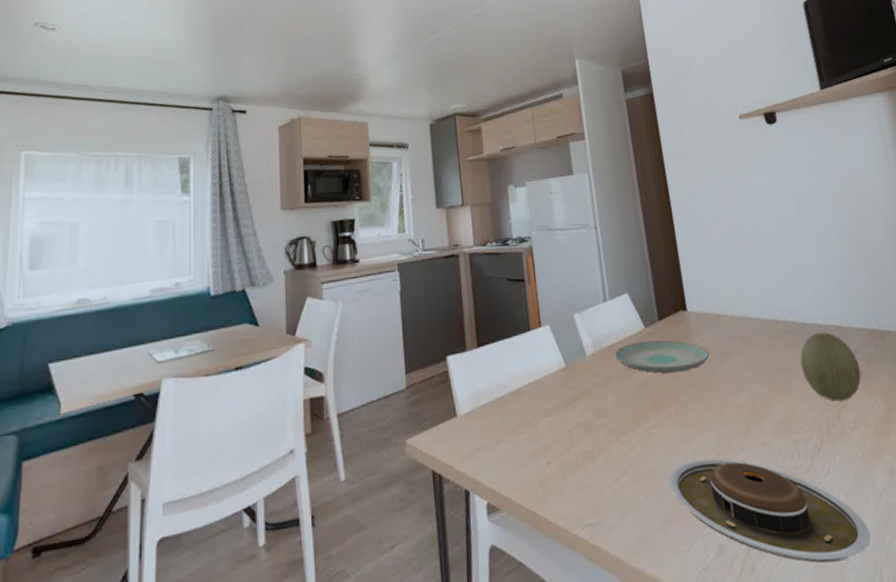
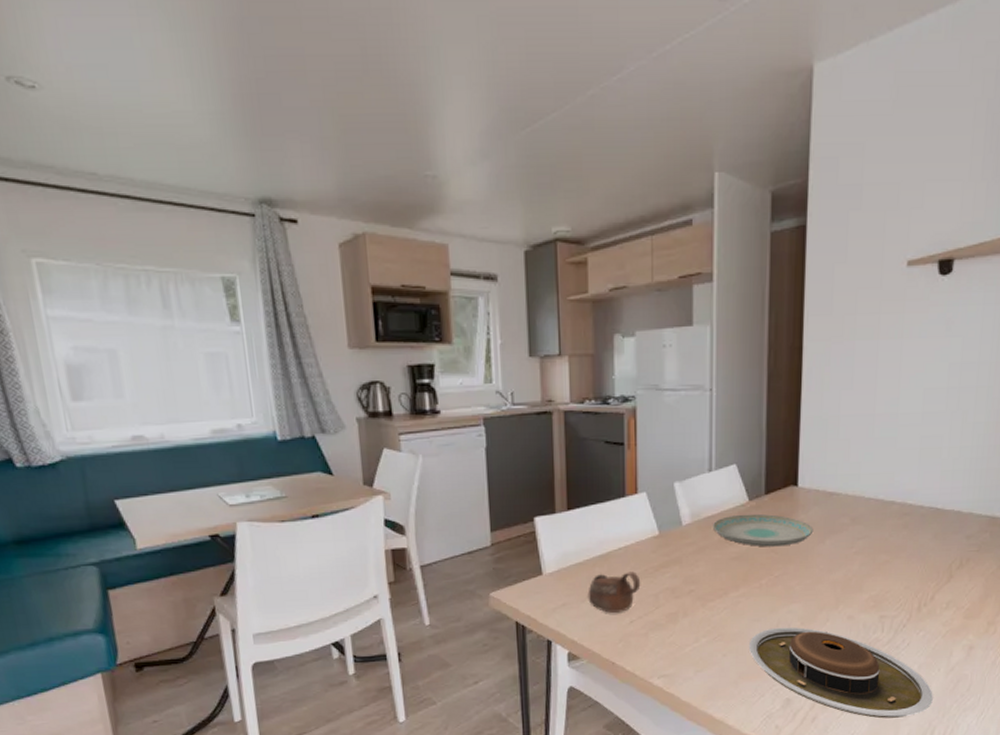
cup: none [502,407,554,455] -> present [588,571,641,613]
fruit: present [800,332,861,401] -> none [907,517,969,583]

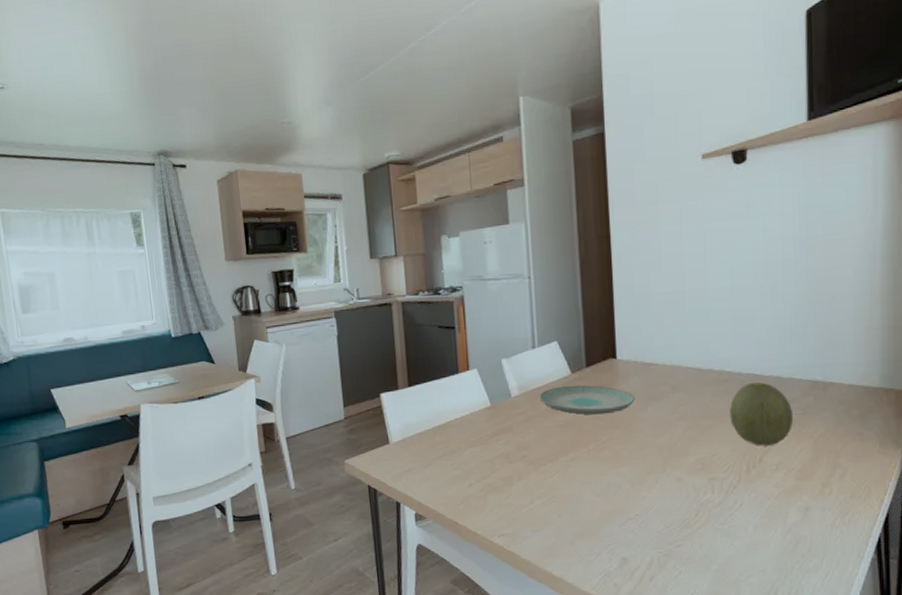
cup: present [588,571,641,613] -> none [430,439,477,477]
plate: present [748,627,933,719] -> none [581,489,773,579]
fruit: none [907,517,969,583] -> present [729,382,794,446]

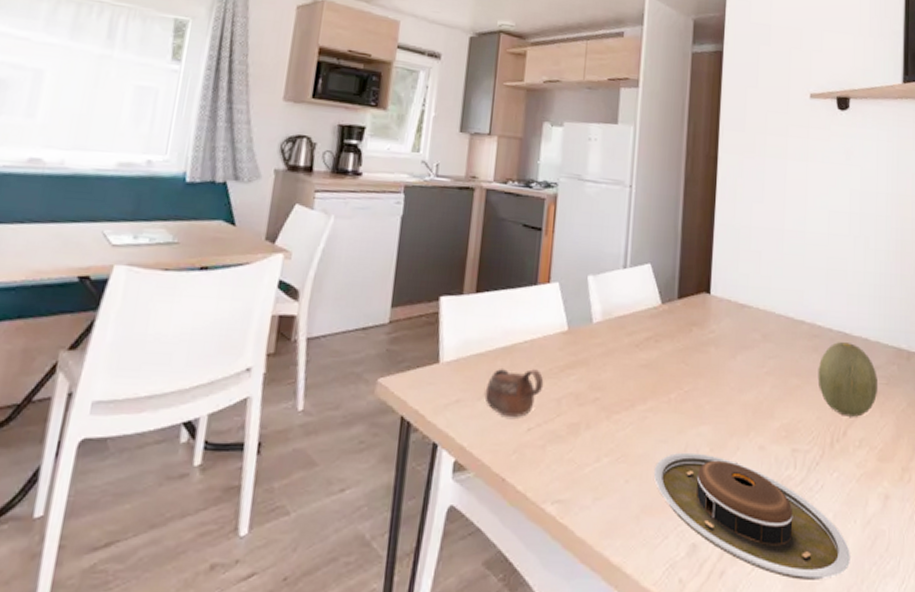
cup: none [430,439,477,477] -> present [484,369,544,417]
plate: present [540,384,635,415] -> none [624,317,725,358]
plate: none [581,489,773,579] -> present [653,452,850,580]

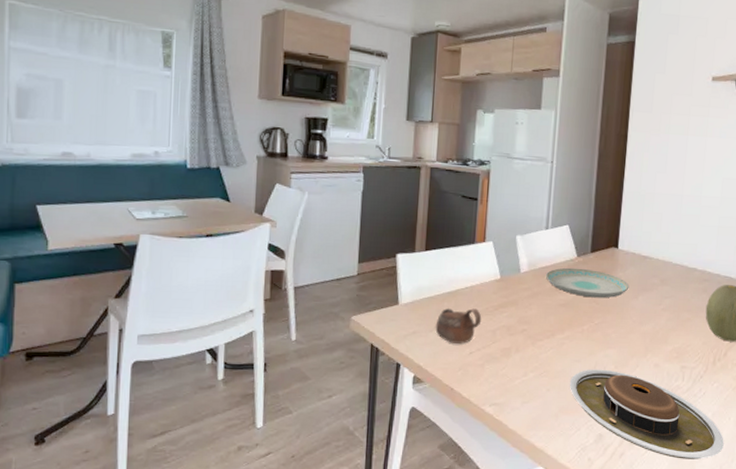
plate: none [624,317,725,358] -> present [546,267,629,298]

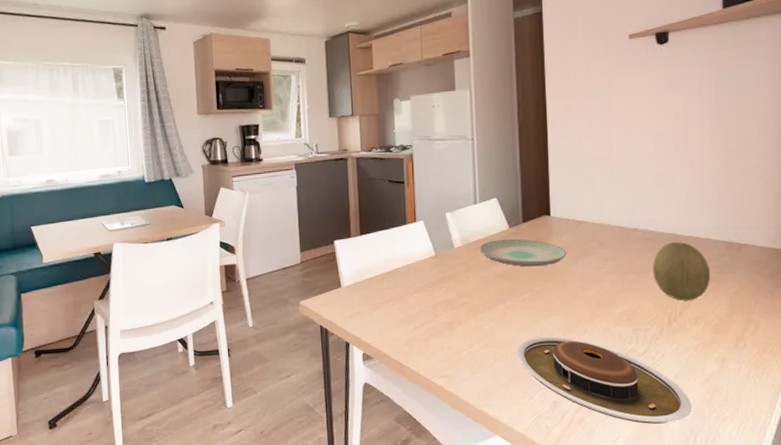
cup: present [435,308,482,344] -> none [378,286,422,320]

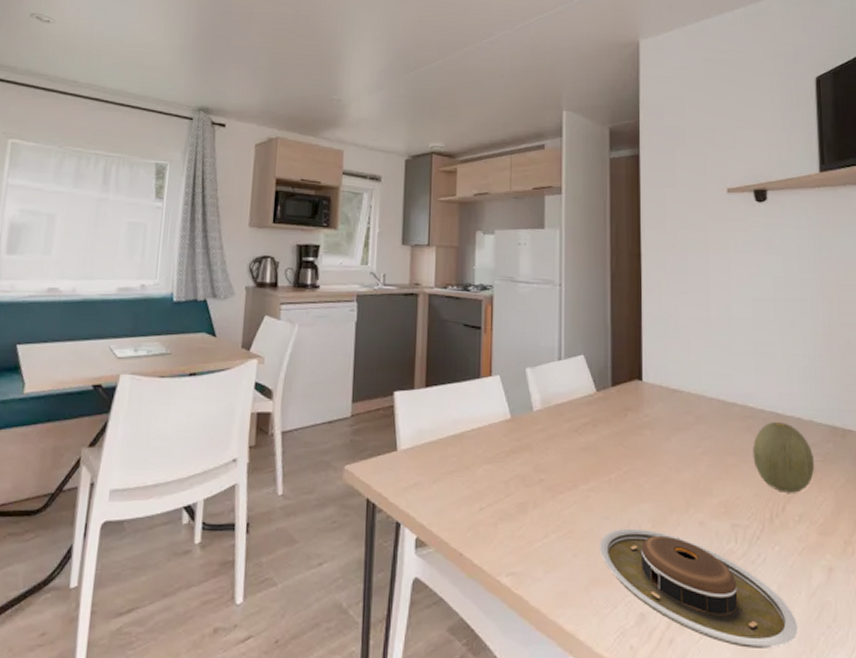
plate: present [480,238,567,267] -> none [563,404,660,440]

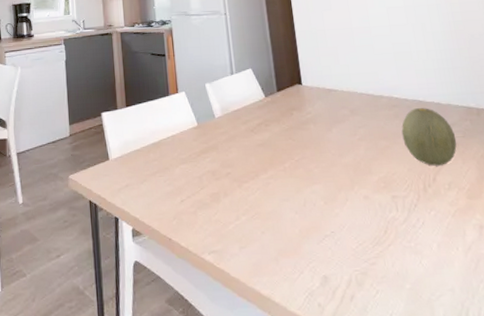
plate: present [599,528,798,648] -> none [282,206,460,298]

